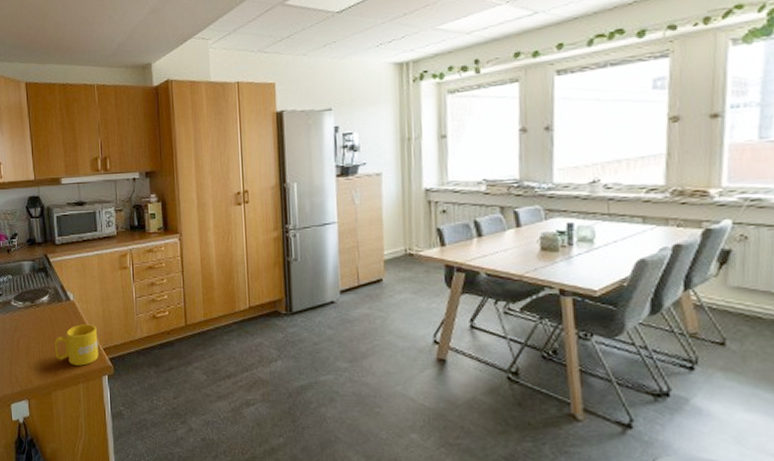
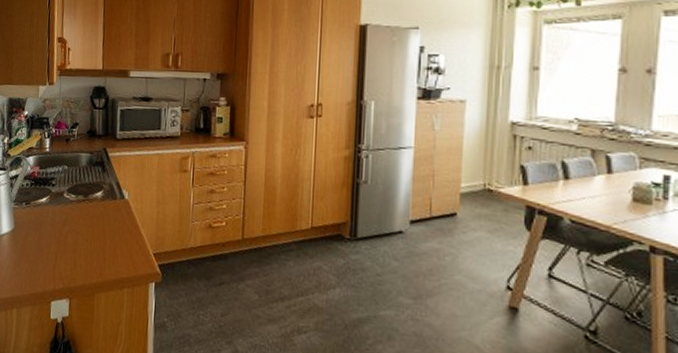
mug: present [55,324,99,366] -> none [103,225,149,270]

